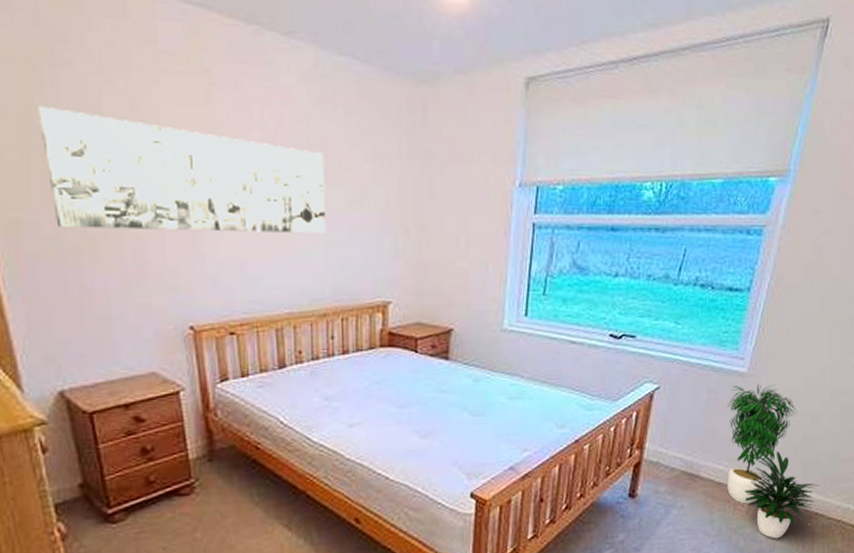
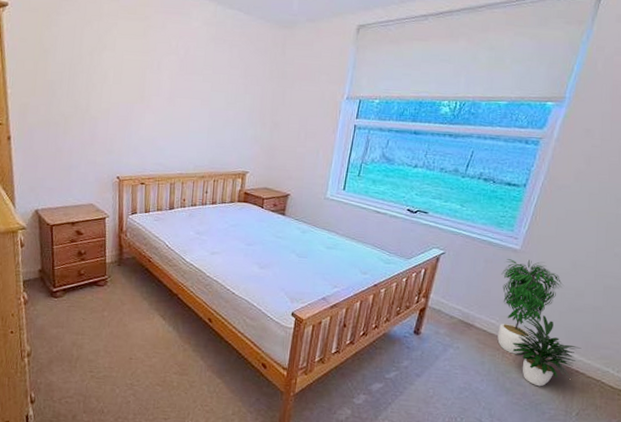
wall art: present [37,105,325,233] -> none [46,36,213,123]

